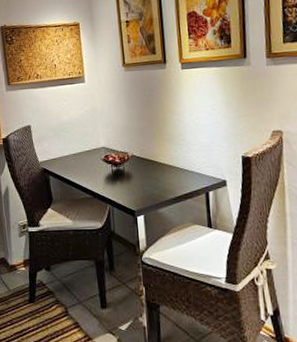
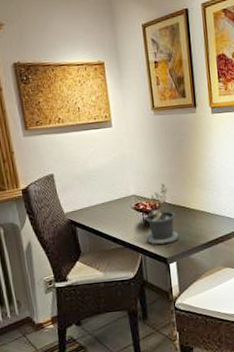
potted plant: none [114,136,147,200] -> present [145,183,179,247]

